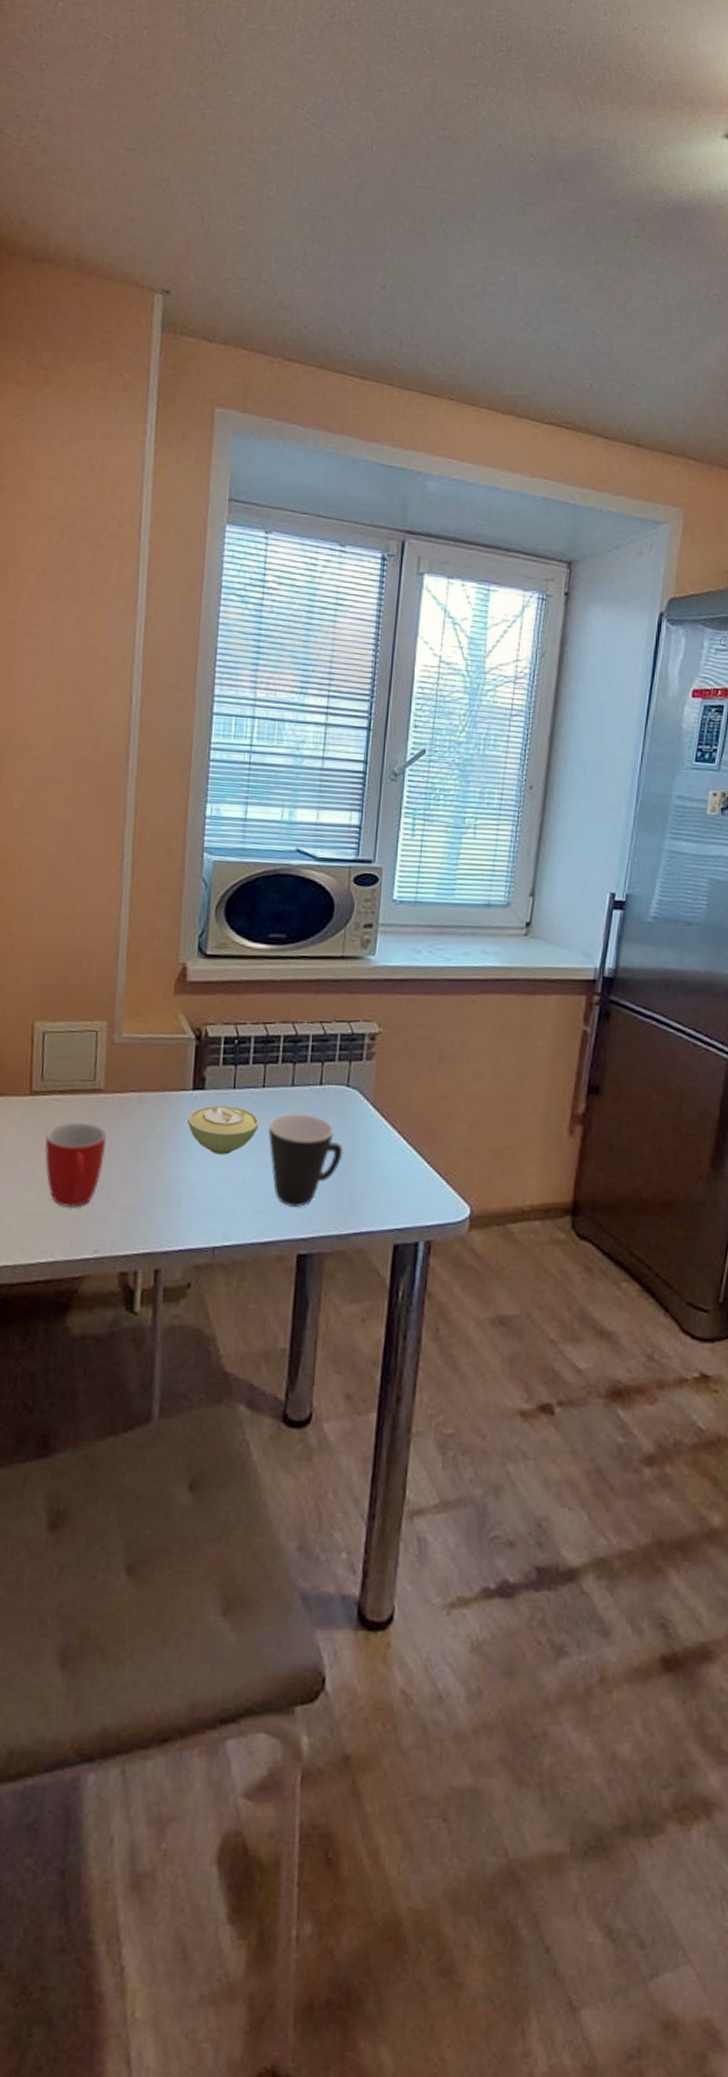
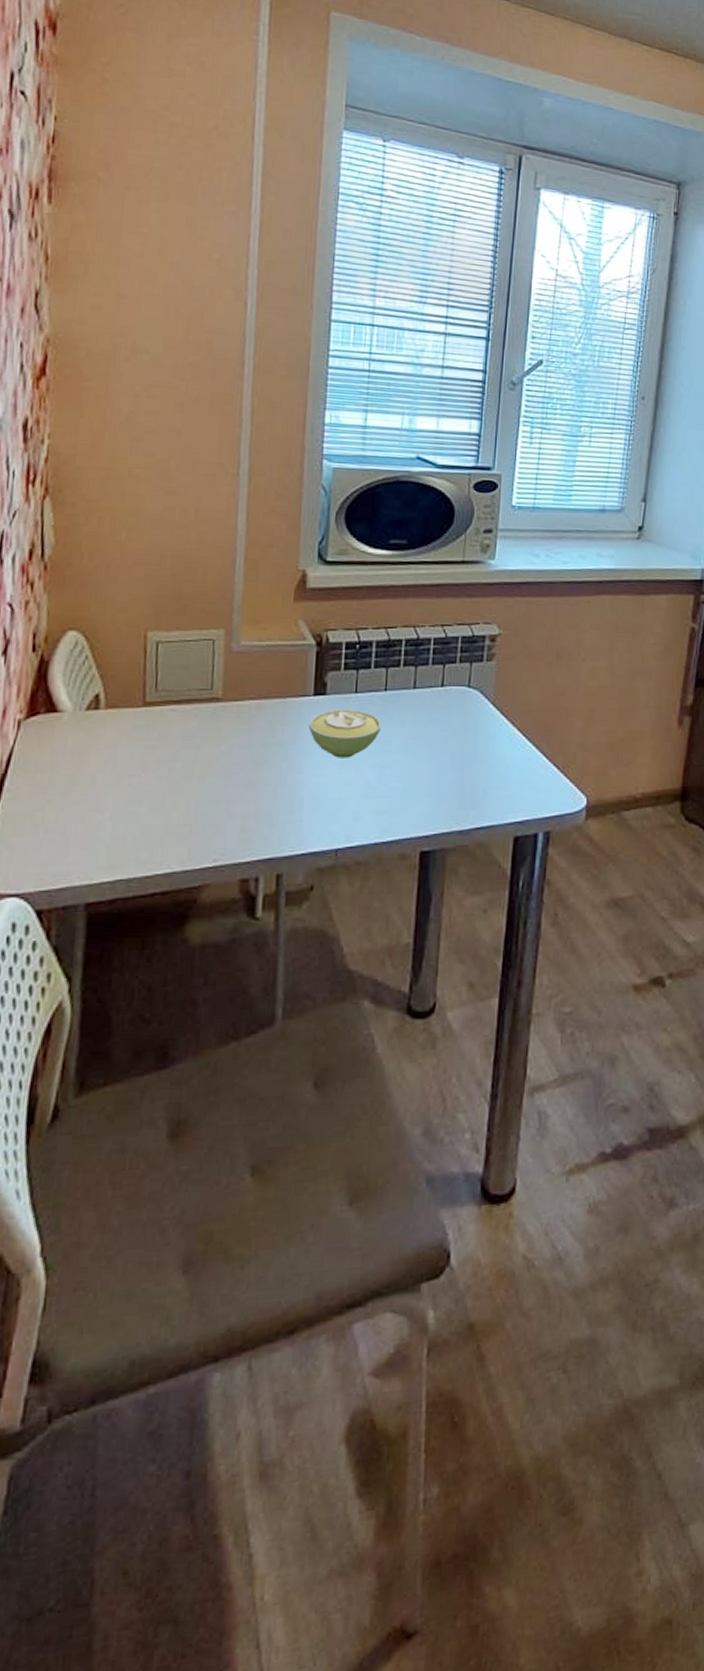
mug: present [45,1122,106,1208] -> none [160,731,225,817]
mug: present [268,1113,343,1207] -> none [390,715,465,806]

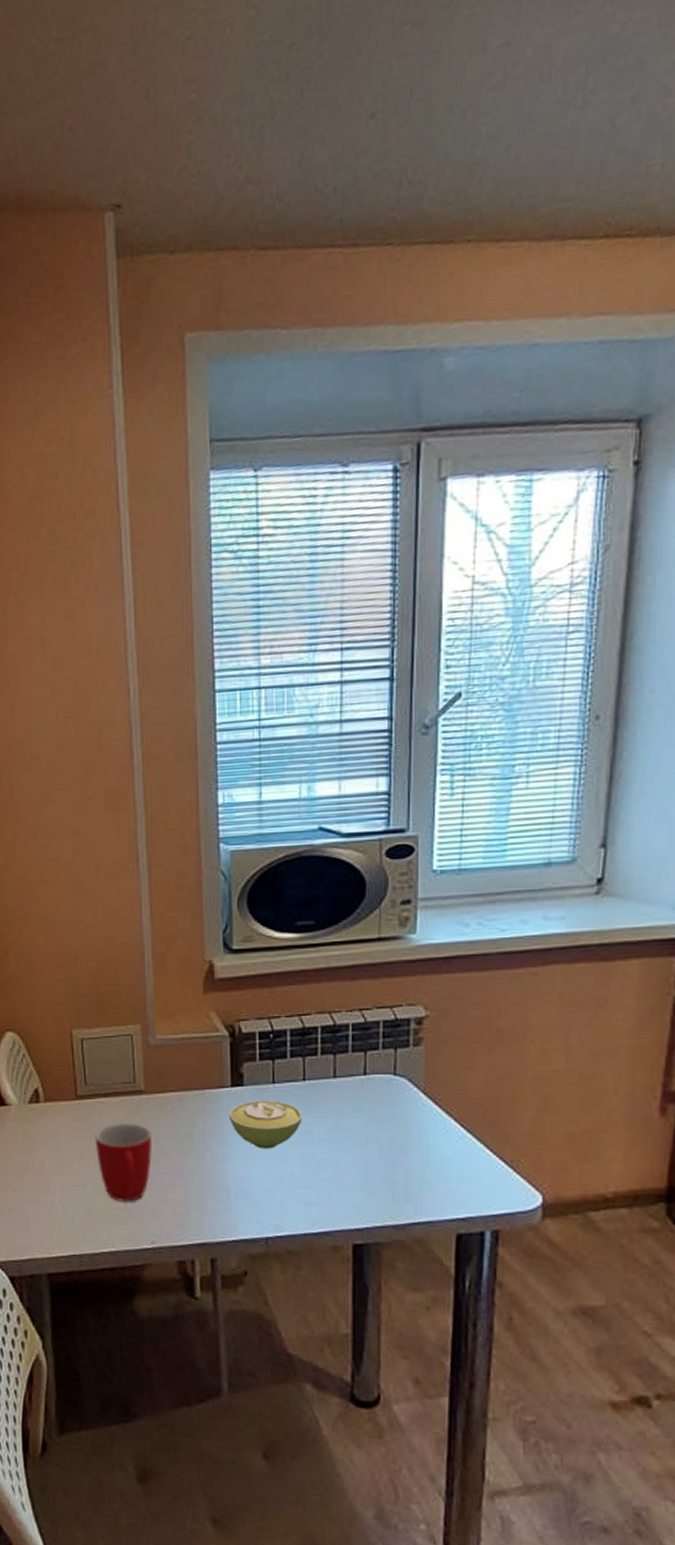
mug: none [160,731,225,817] -> present [94,1122,152,1202]

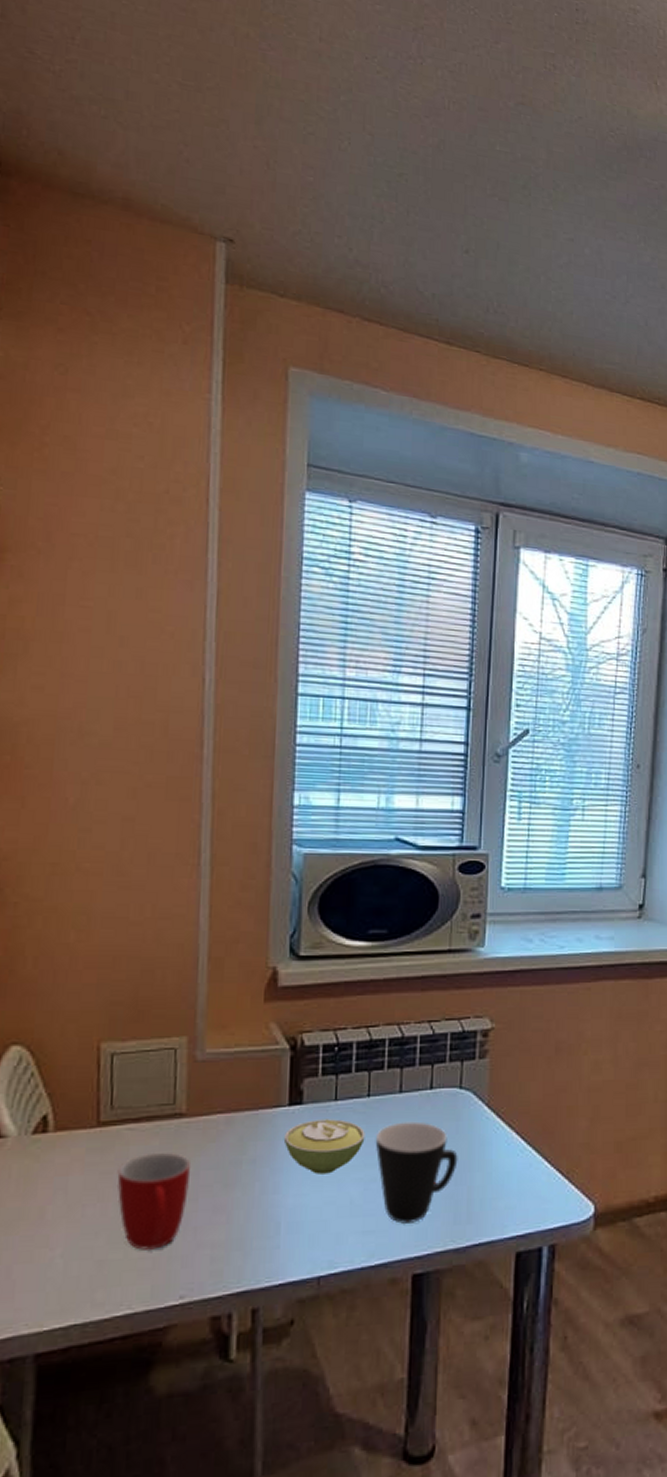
mug: none [312,1105,394,1198] -> present [375,1121,458,1224]

